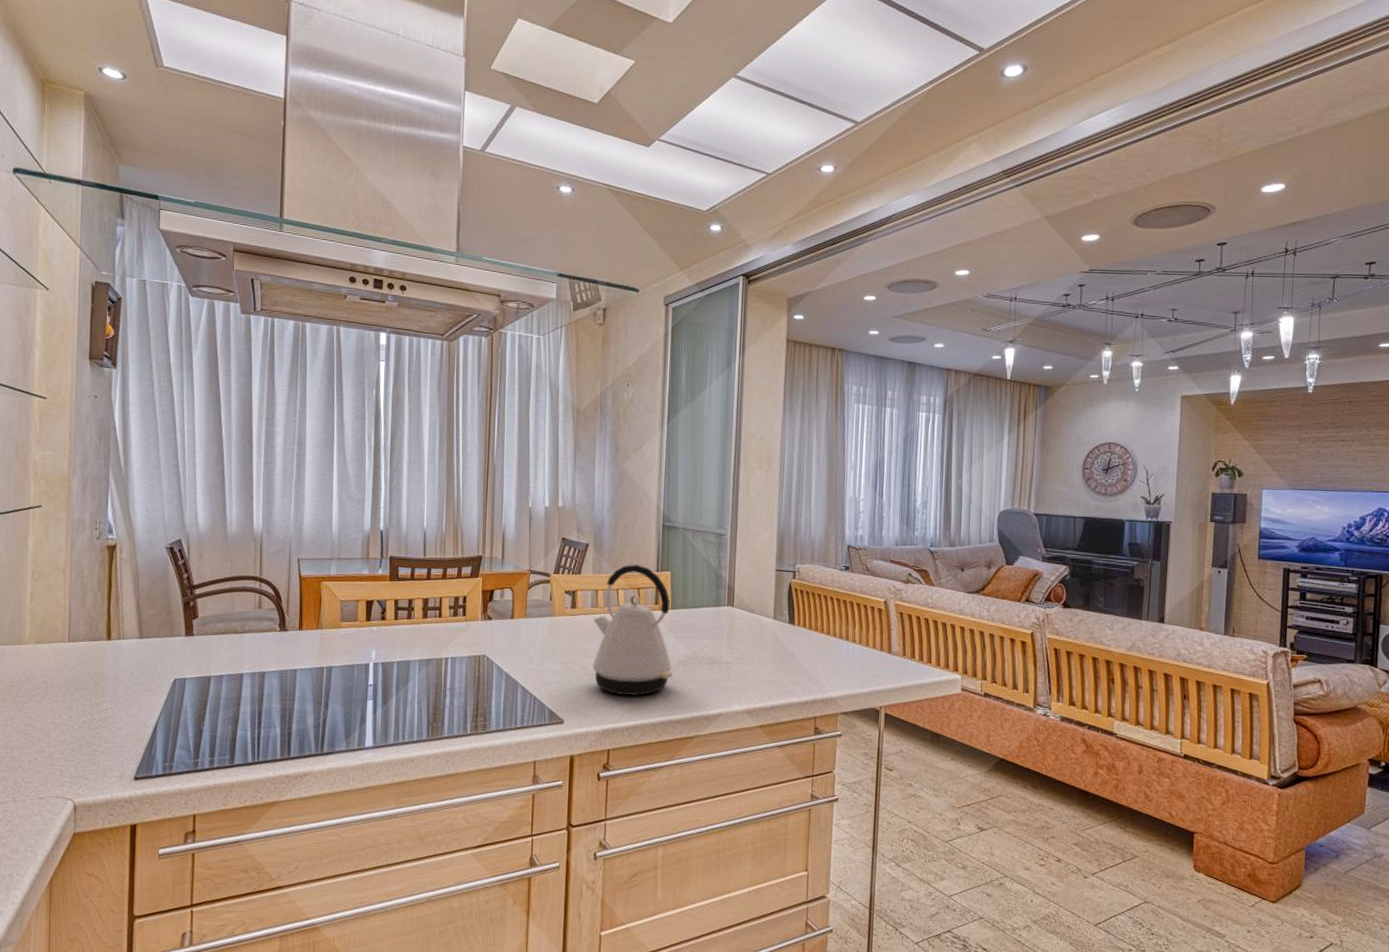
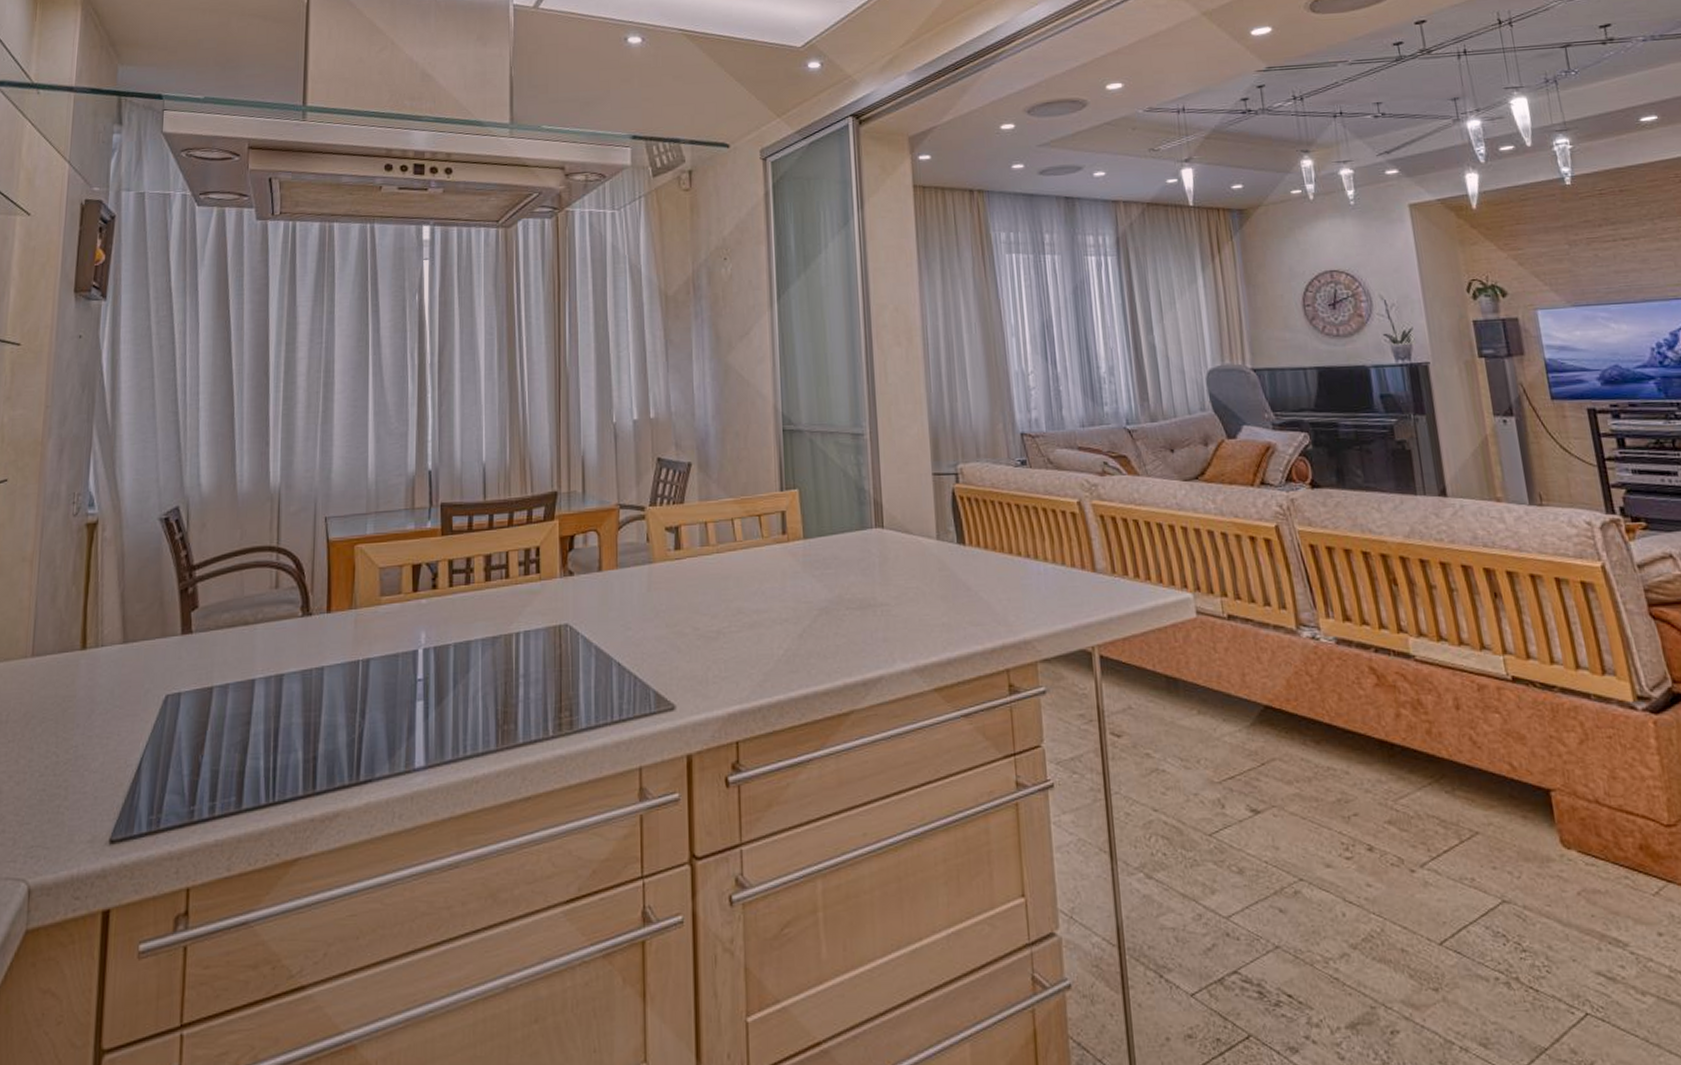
kettle: present [593,564,673,696] -> none [705,483,813,663]

